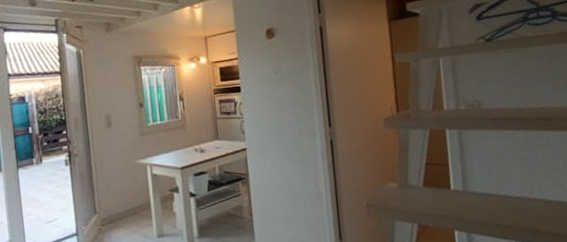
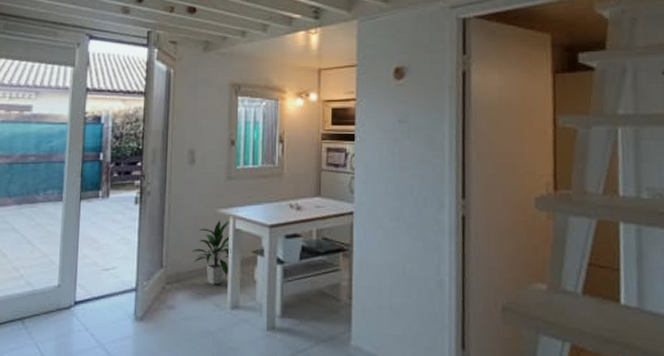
indoor plant: none [118,168,152,221] -> present [190,220,231,285]

